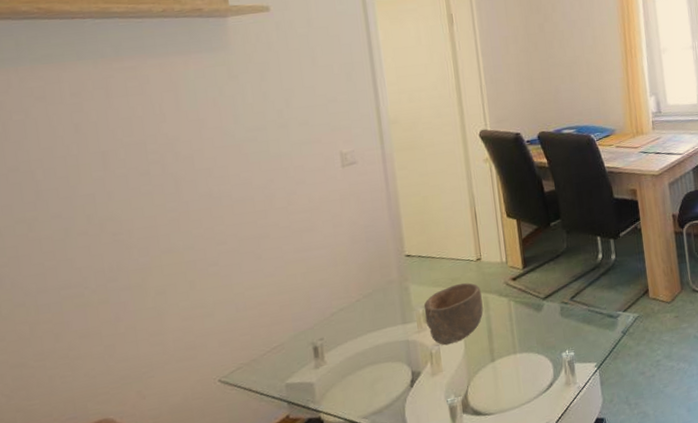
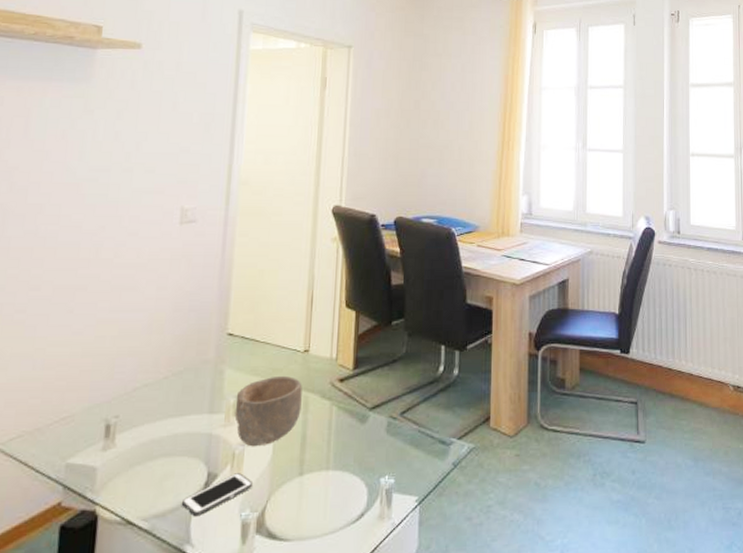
cell phone: none [394,368,452,409] -> present [182,473,252,517]

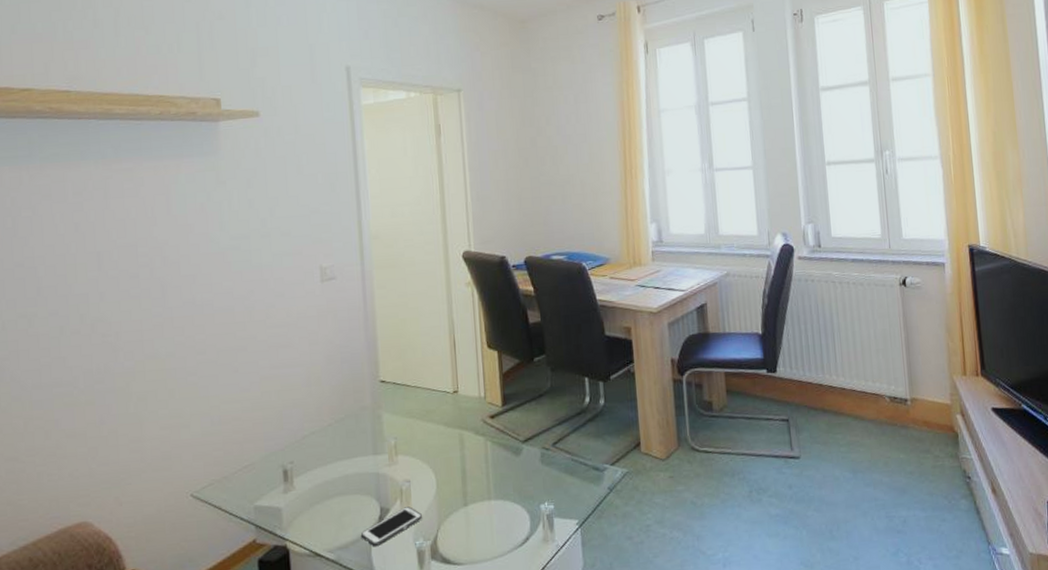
bowl: present [234,375,302,447] -> none [396,416,458,483]

